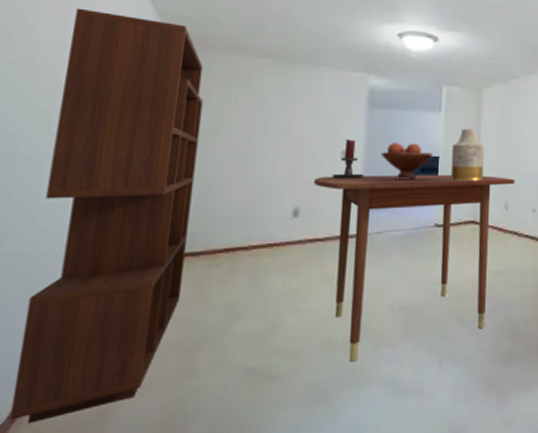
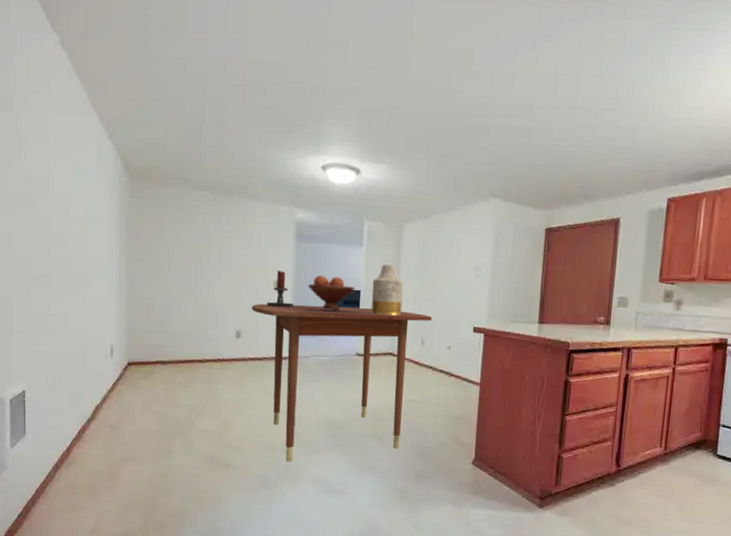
bookshelf: present [8,8,204,424] -> none [53,144,158,475]

